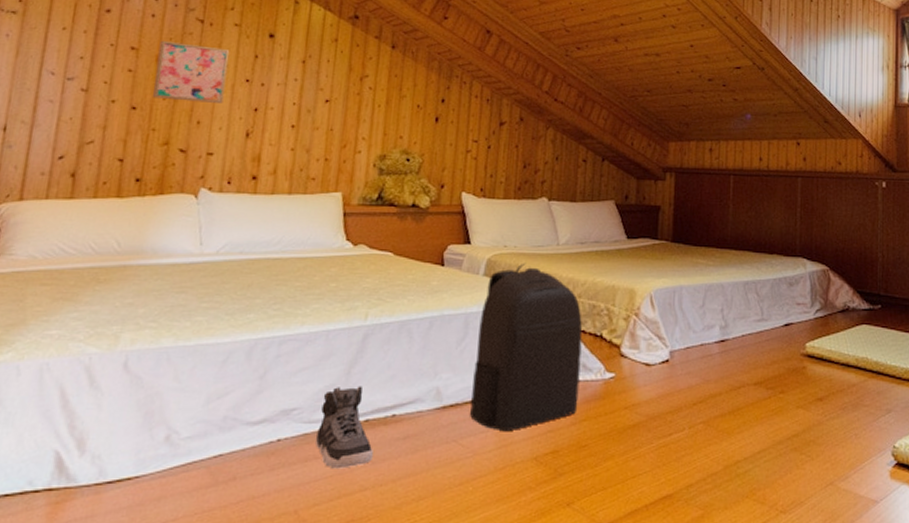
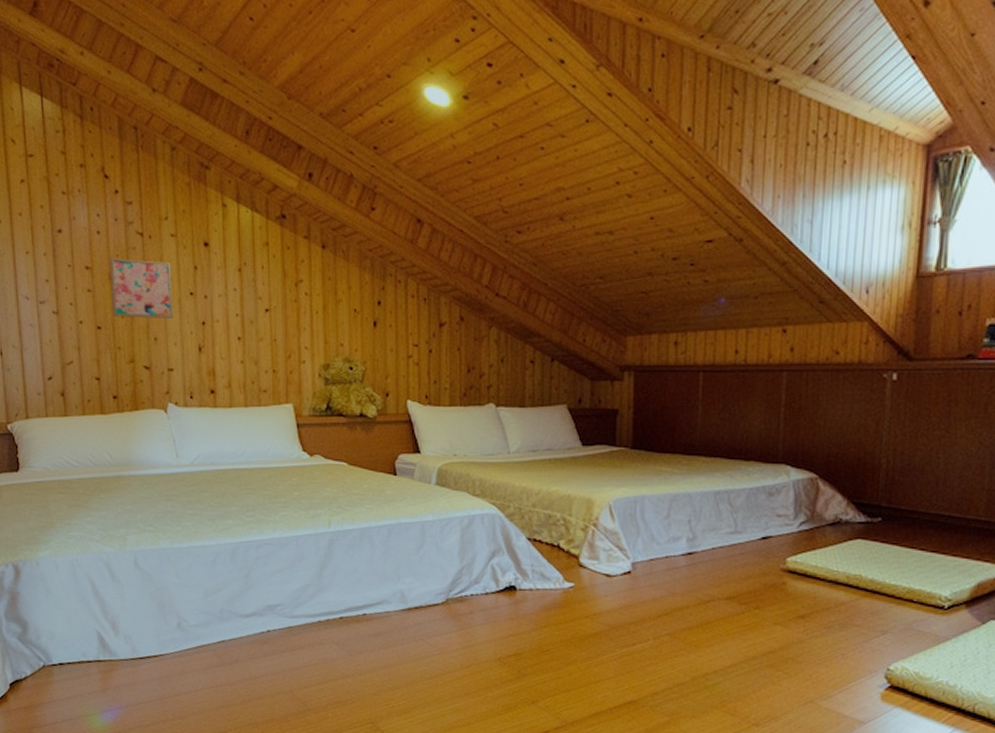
sneaker: present [314,386,373,469] -> none [298,587,350,658]
backpack: present [469,263,583,432] -> none [433,472,539,634]

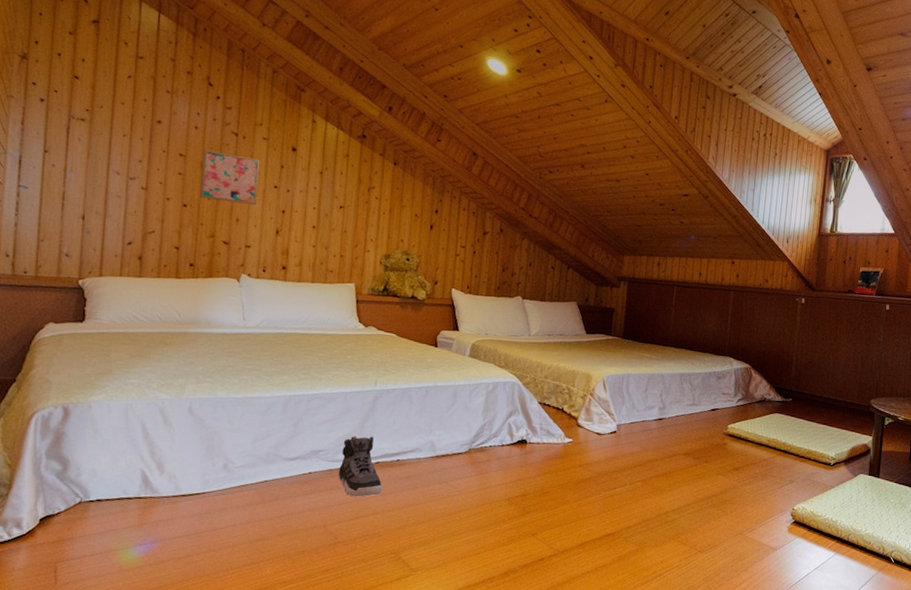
sneaker: none [298,587,350,658] -> present [337,436,383,497]

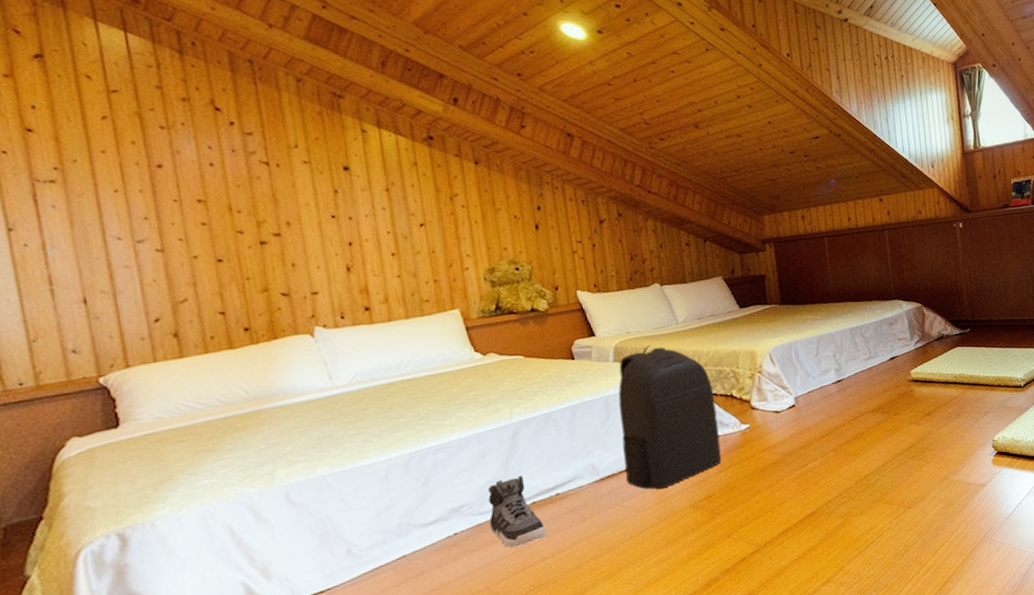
wall art: present [199,149,261,205] -> none [227,188,314,248]
backpack: none [457,348,548,478] -> present [618,344,722,490]

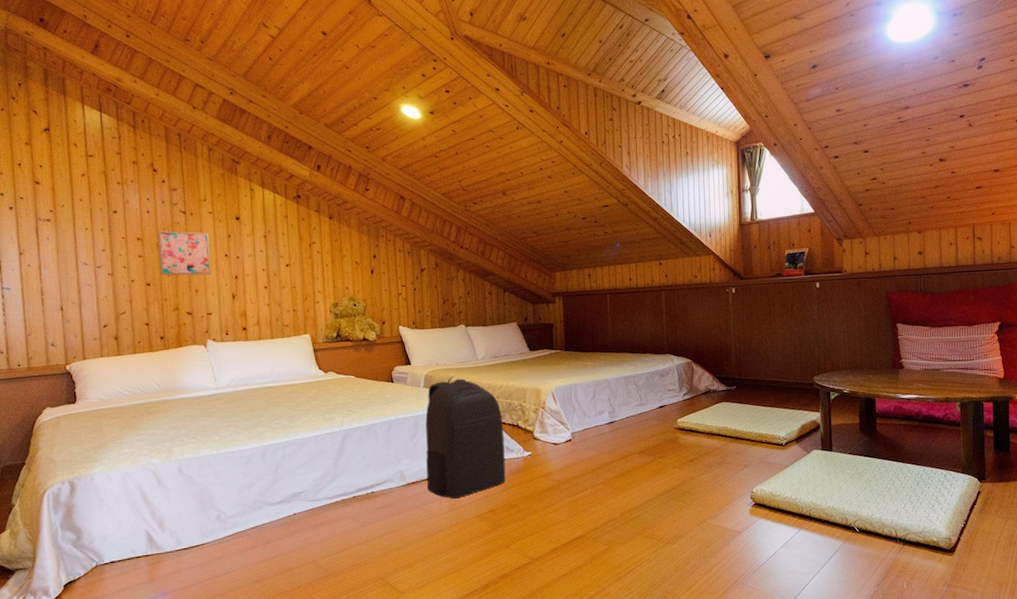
wall art: none [227,188,314,248] -> present [157,230,211,276]
sneaker: present [487,475,546,548] -> none [319,473,362,531]

